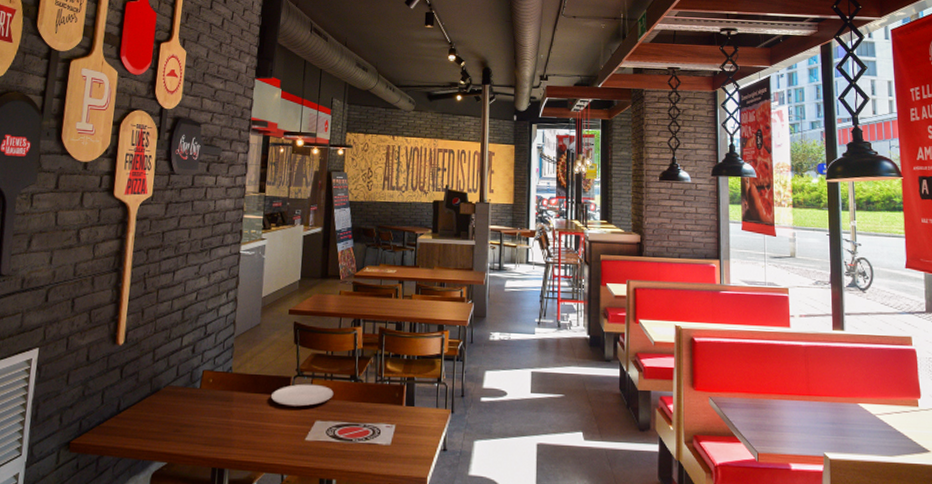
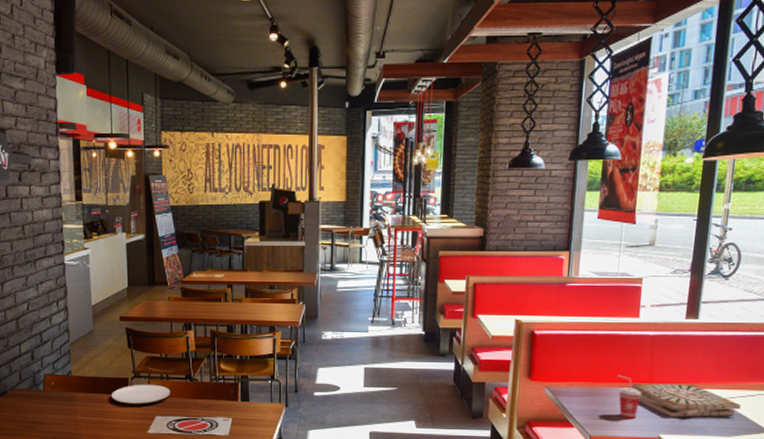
beverage cup: none [776,386,802,435] -> present [617,375,642,419]
pizza box: none [792,396,898,434] -> present [632,383,741,417]

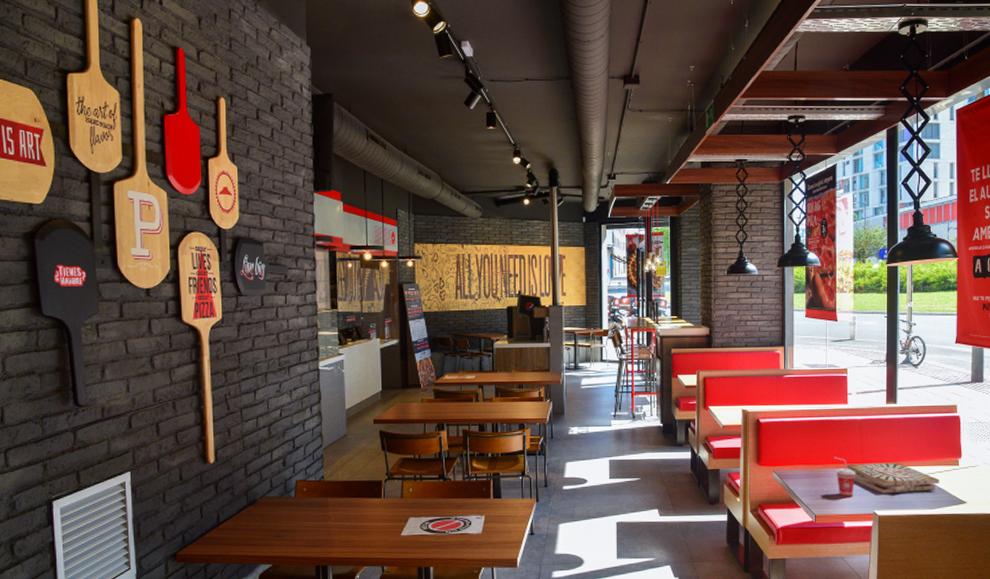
plate: present [112,384,171,404] -> none [365,485,424,507]

